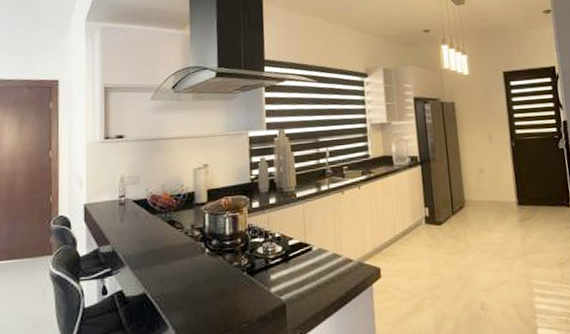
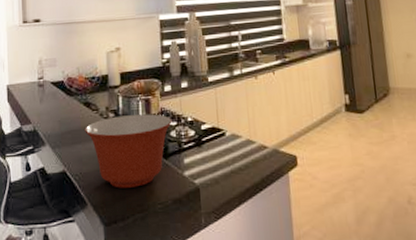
mixing bowl: none [168,230,260,309] -> present [85,114,172,188]

